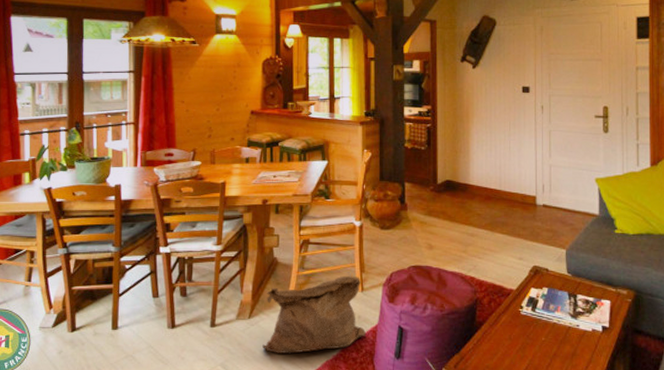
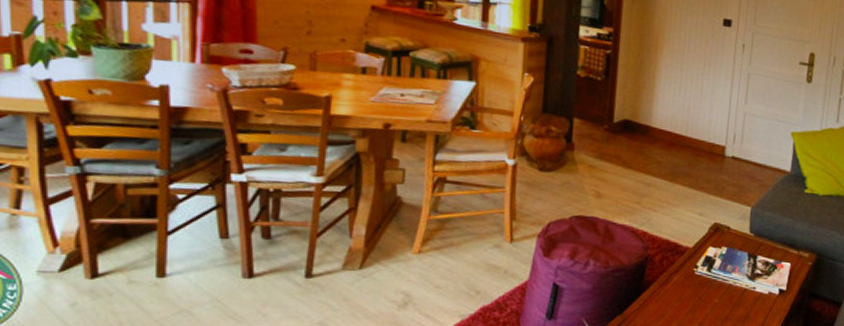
bag: present [262,276,367,354] -> none [377,223,514,312]

